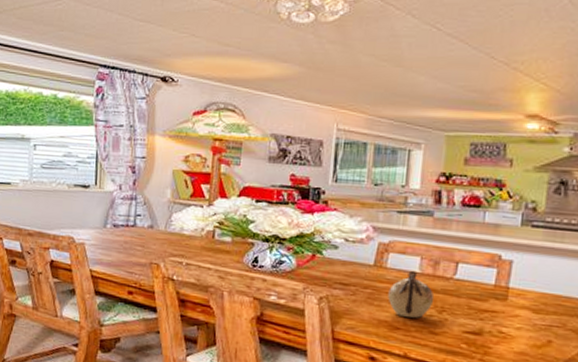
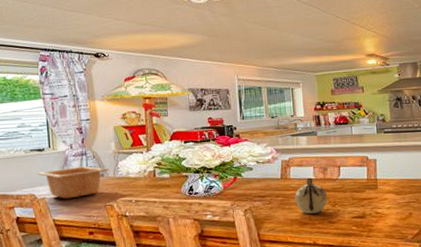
serving bowl: none [79,211,160,249] -> present [37,166,109,199]

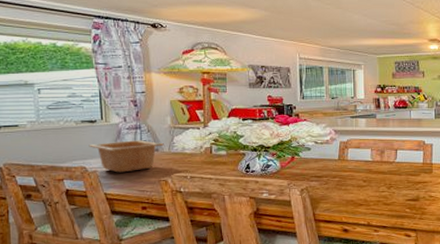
teapot: present [294,177,328,214] -> none [351,160,384,195]

